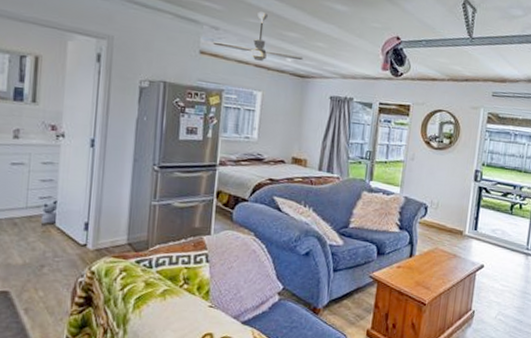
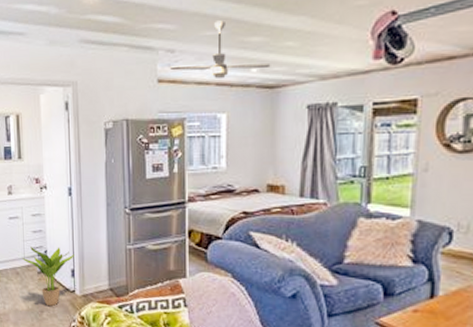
potted plant: none [24,196,90,260] -> present [23,247,74,306]

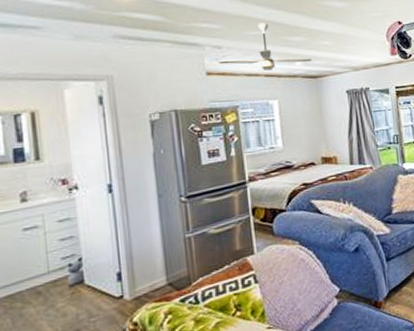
potted plant: present [23,247,74,306] -> none [46,251,120,322]

